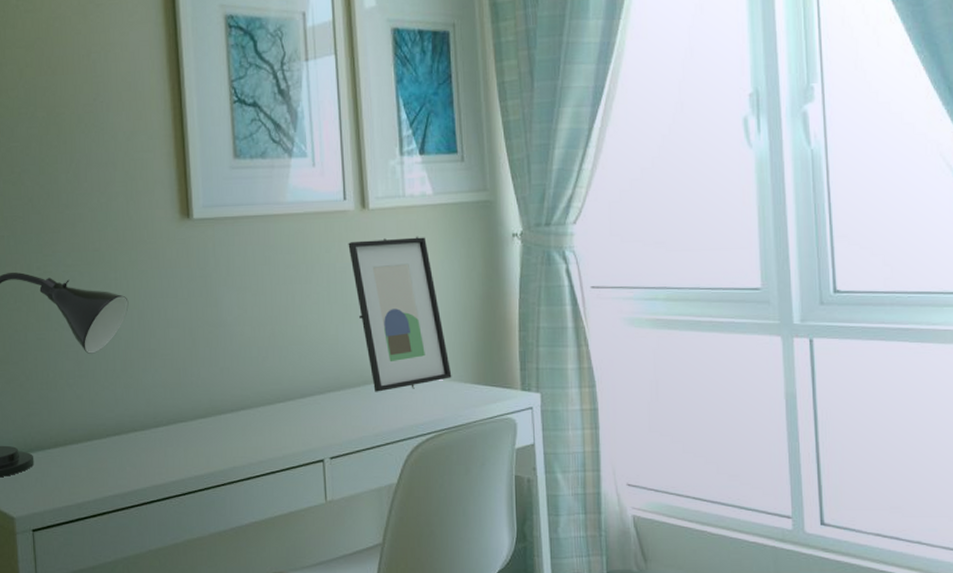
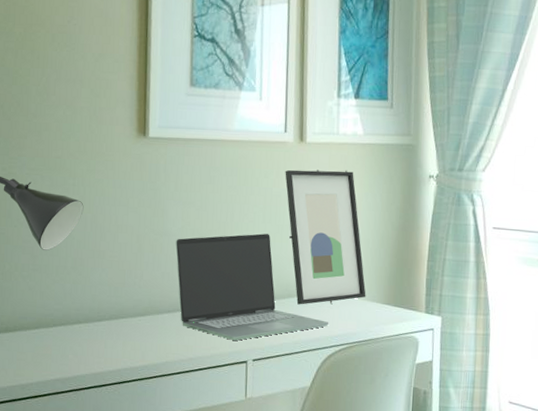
laptop: none [233,315,413,437] -> present [175,233,329,341]

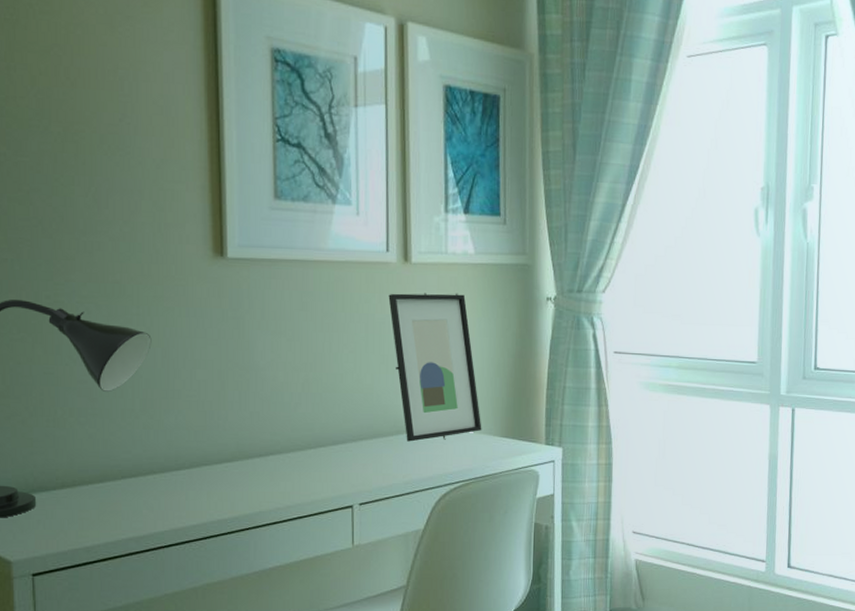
laptop: present [175,233,329,341] -> none [265,365,443,484]

